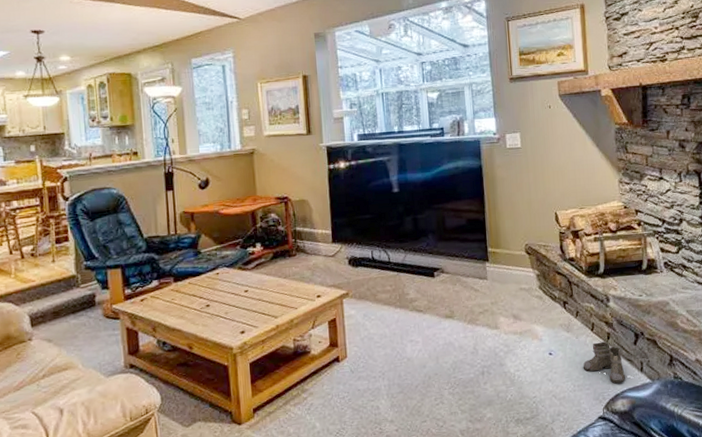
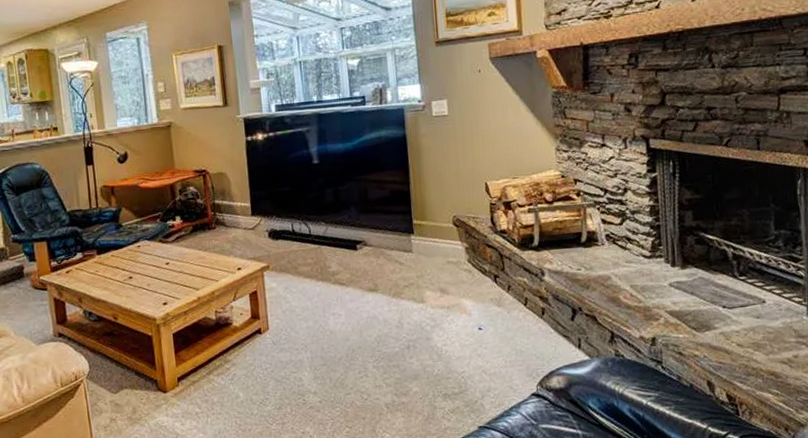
boots: present [583,341,627,384] -> none [515,317,564,360]

